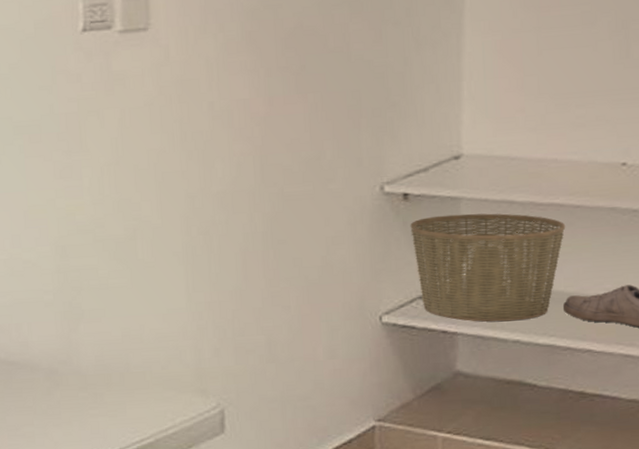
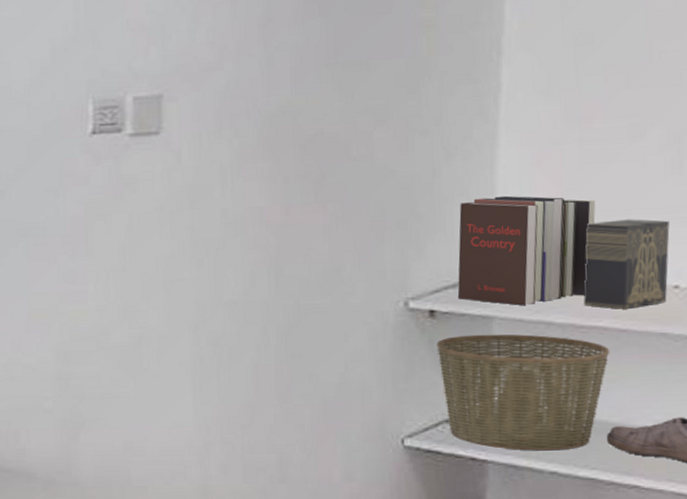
books: none [428,82,552,187] -> present [457,195,596,306]
decorative box: none [542,101,618,187] -> present [584,219,670,309]

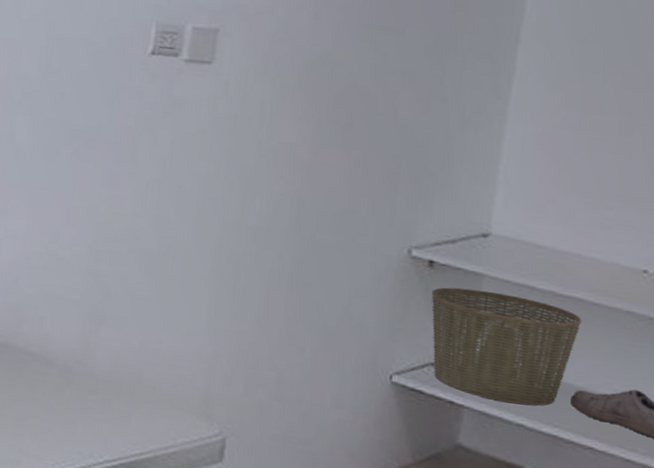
books: present [457,195,596,306] -> none [455,165,584,269]
decorative box: present [584,219,670,309] -> none [564,202,646,285]

